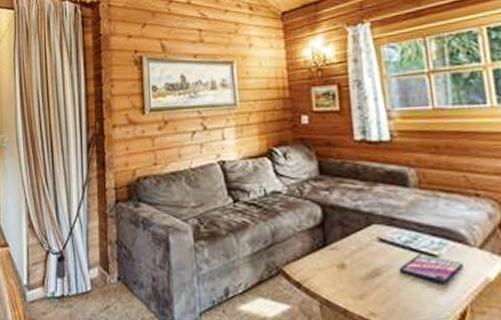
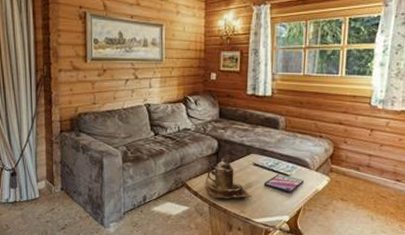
teapot: none [309,232,384,294] -> present [204,158,252,199]

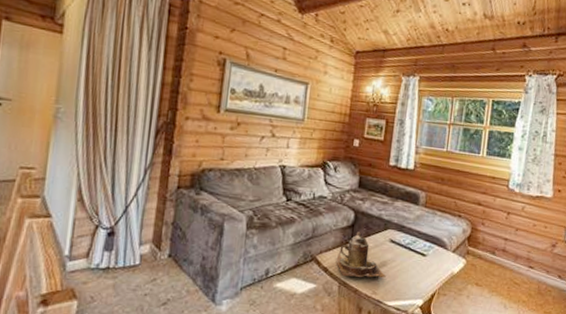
video game case: present [263,174,304,193] -> none [399,253,440,274]

